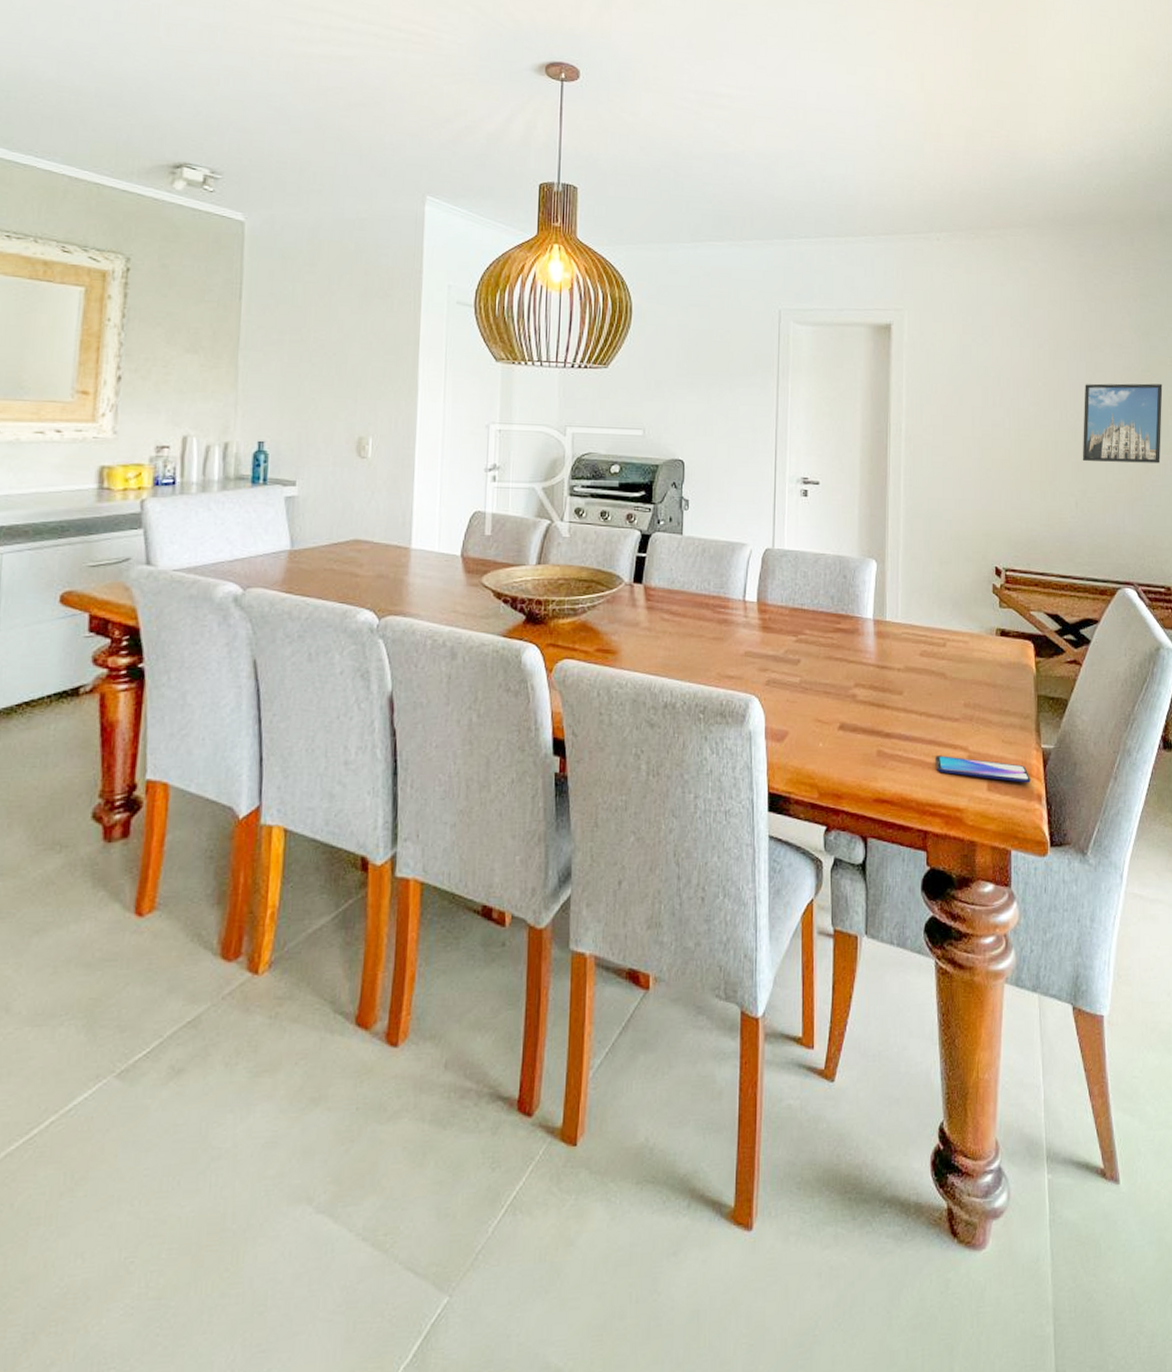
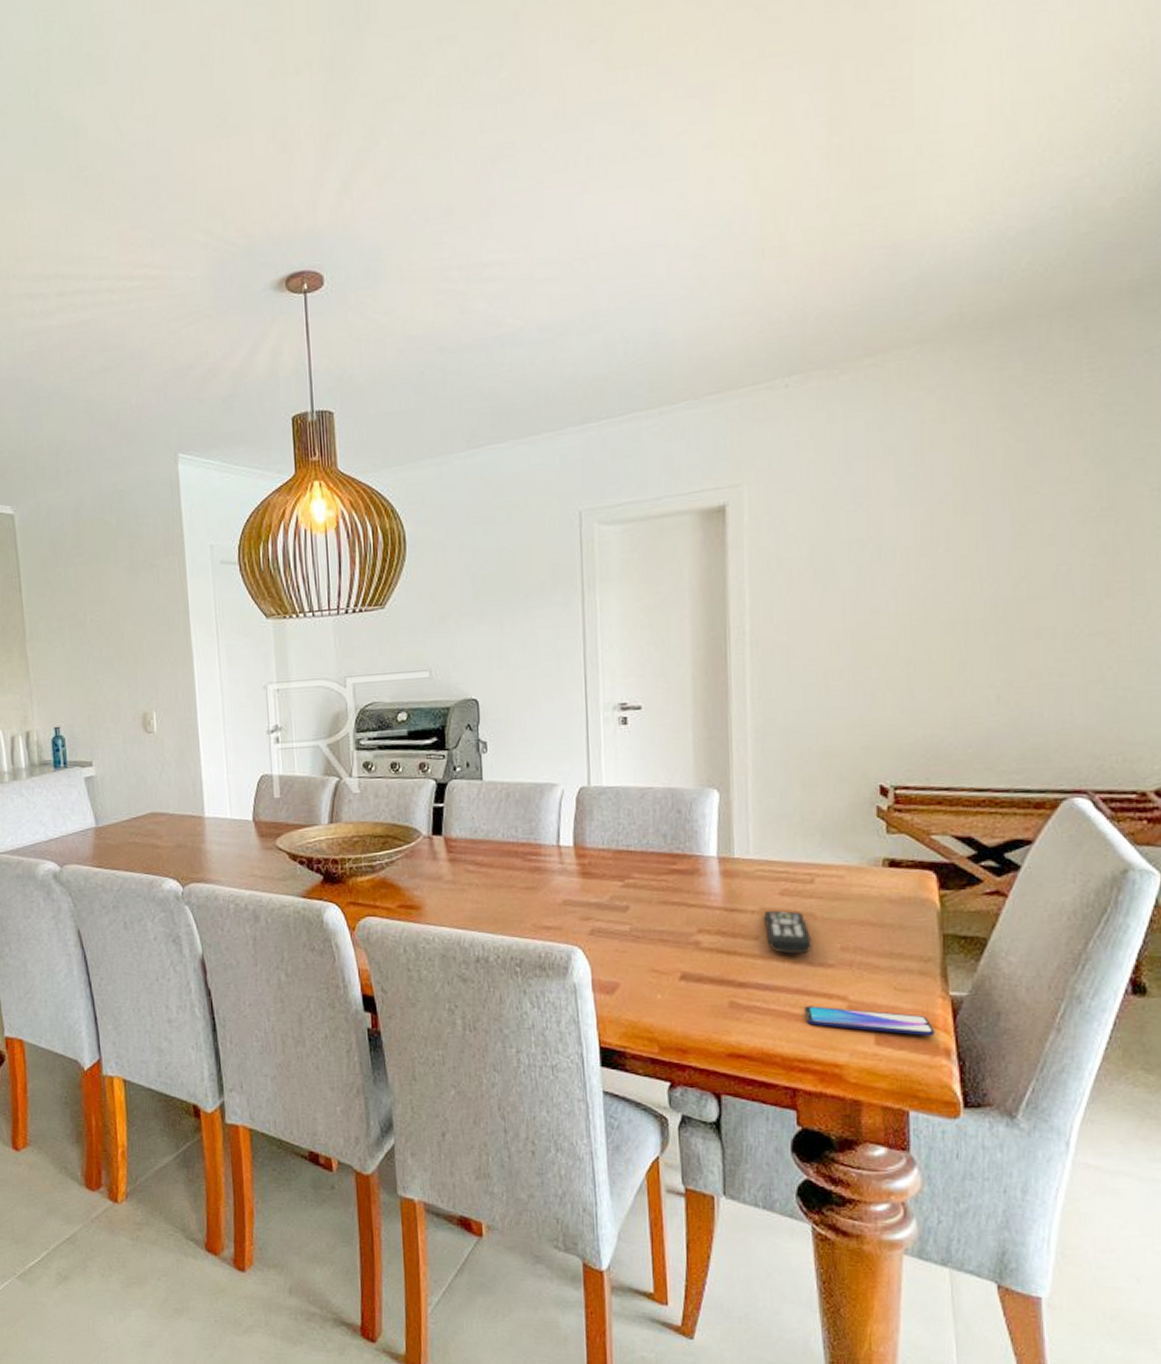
remote control: none [907,670,943,708] -> present [763,911,813,954]
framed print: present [1082,383,1163,463] -> none [1006,524,1136,641]

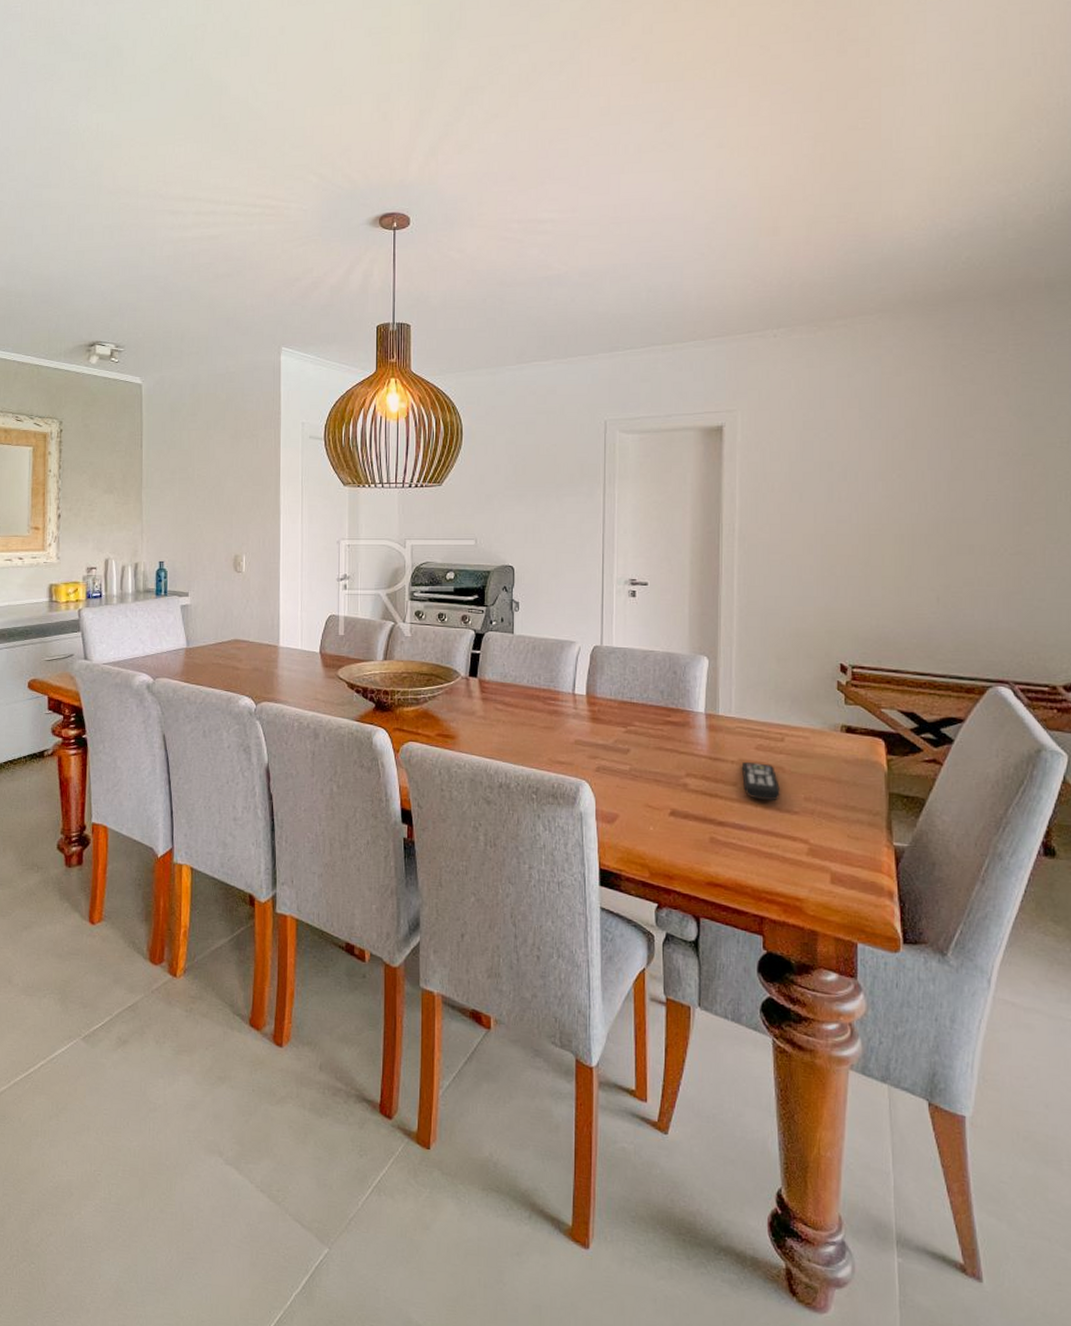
smartphone: present [804,1006,935,1036] -> none [773,846,880,879]

